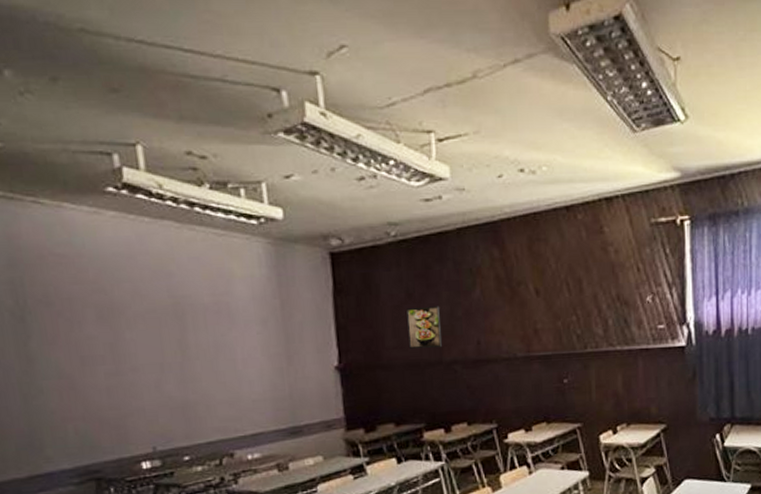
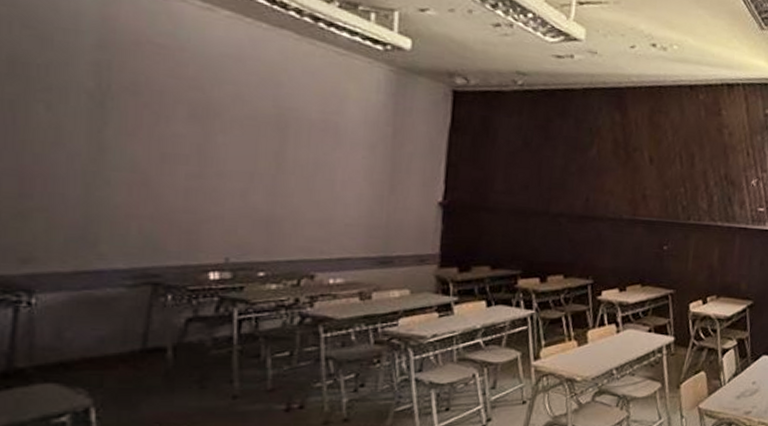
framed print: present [407,306,442,349] -> none [518,156,554,199]

